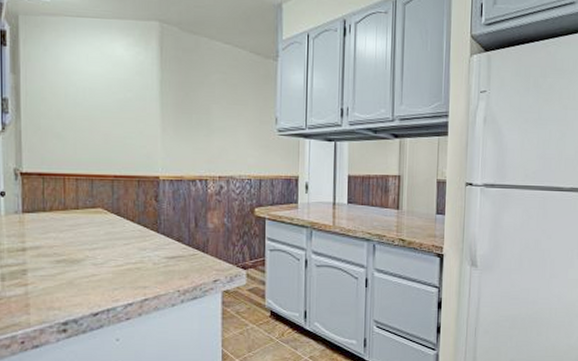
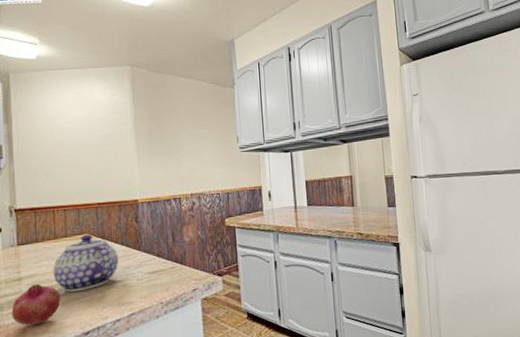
fruit: none [14,256,68,300] -> present [11,283,61,326]
teapot: none [61,209,135,269] -> present [53,234,119,292]

